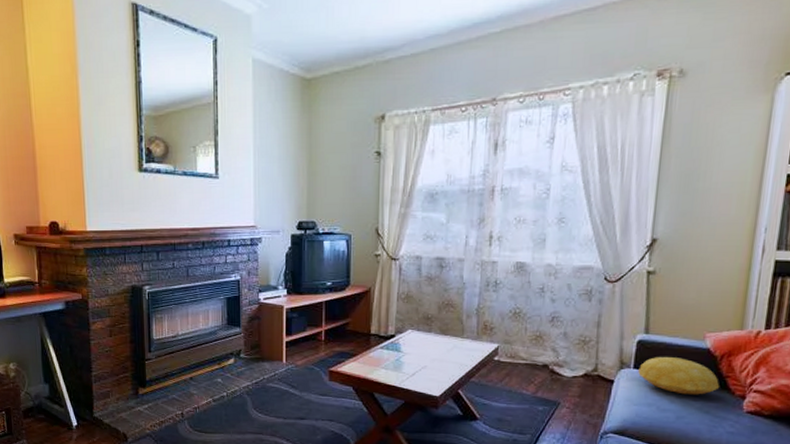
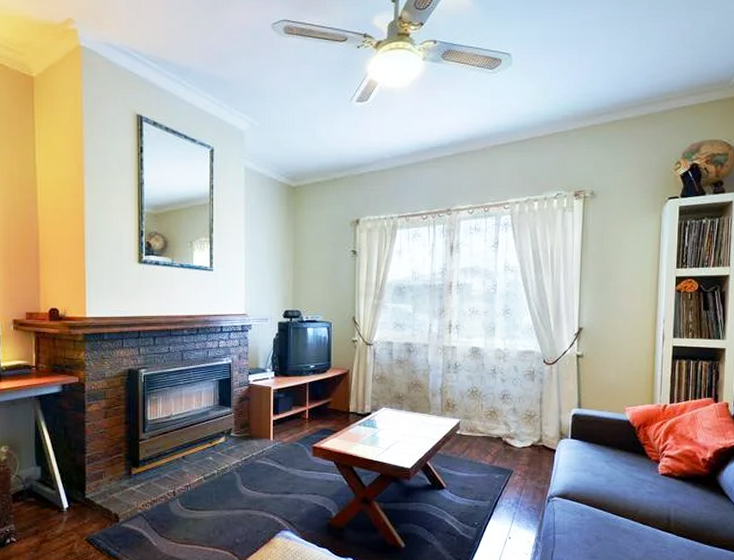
cushion: present [638,357,720,395] -> none [575,428,640,461]

